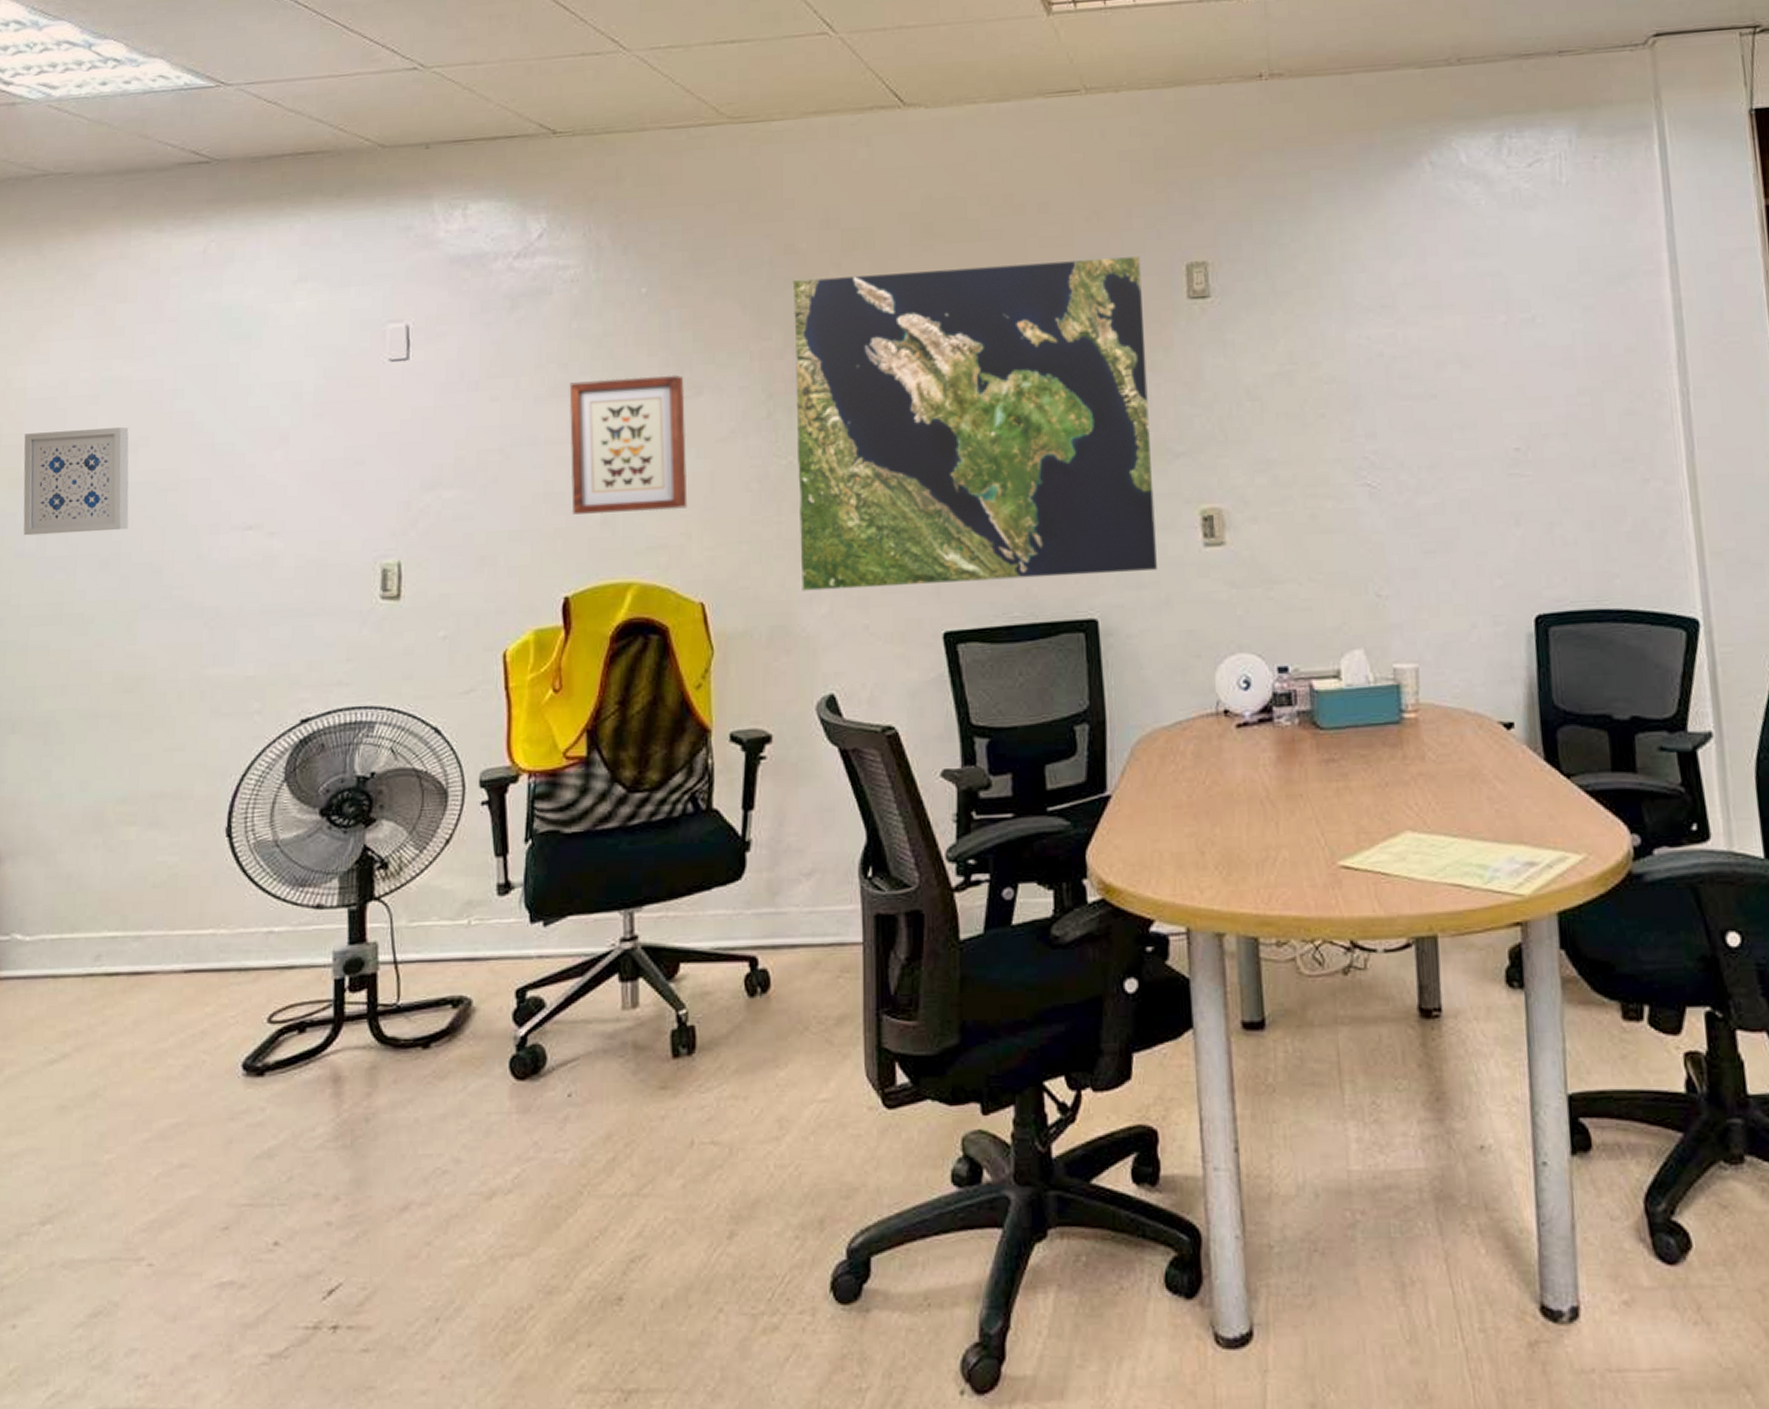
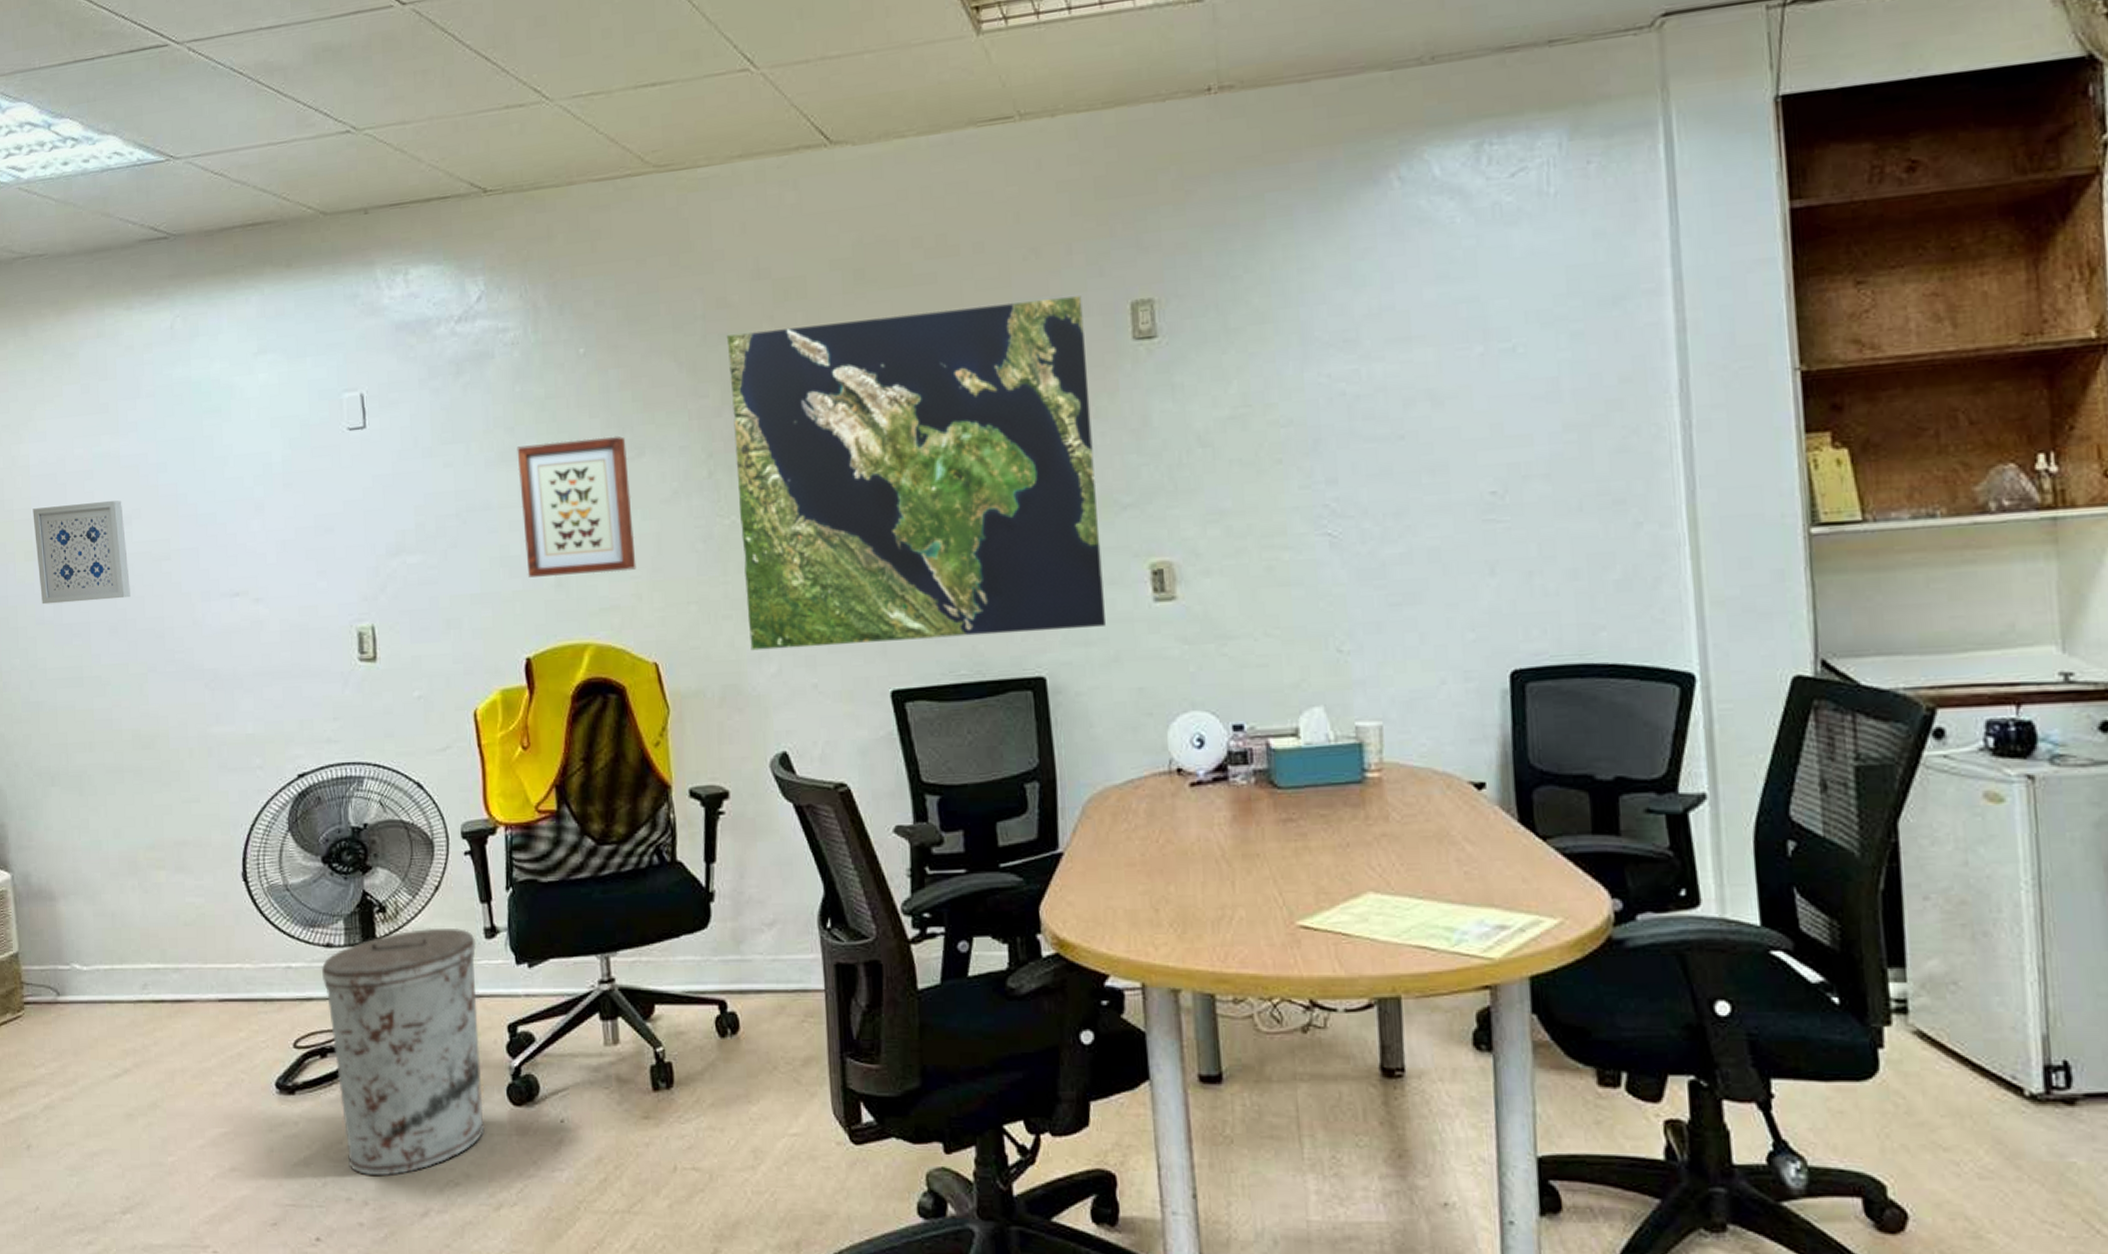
trash can: none [309,885,486,1167] -> present [322,928,485,1177]

